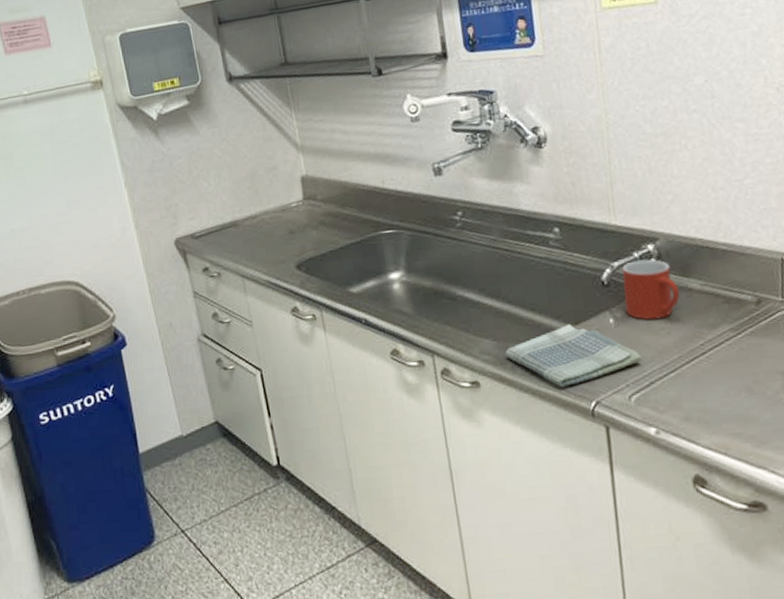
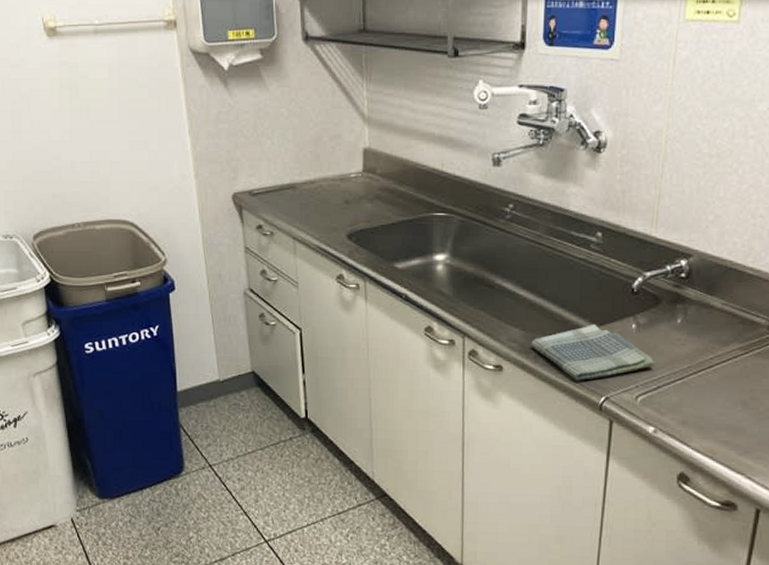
mug: present [622,259,680,320] -> none [649,273,702,331]

